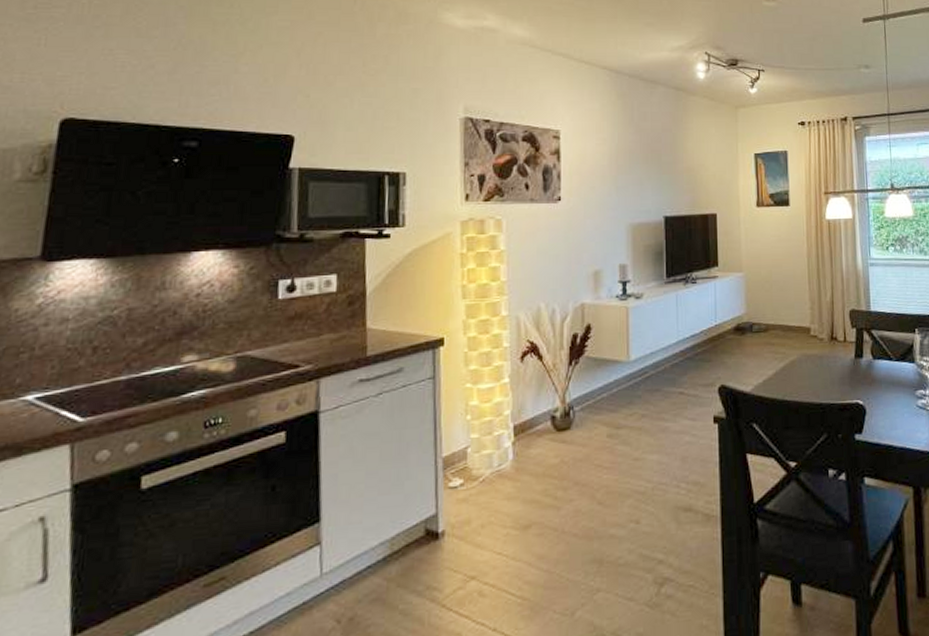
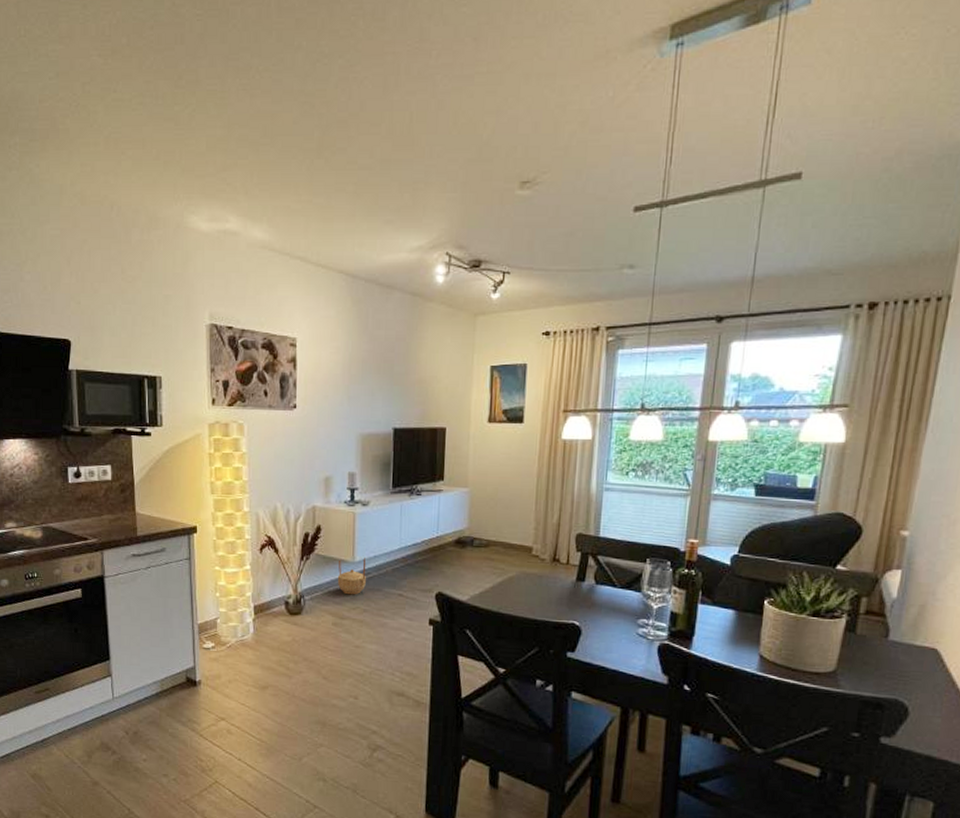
basket: none [611,354,643,400] -> present [337,557,366,595]

